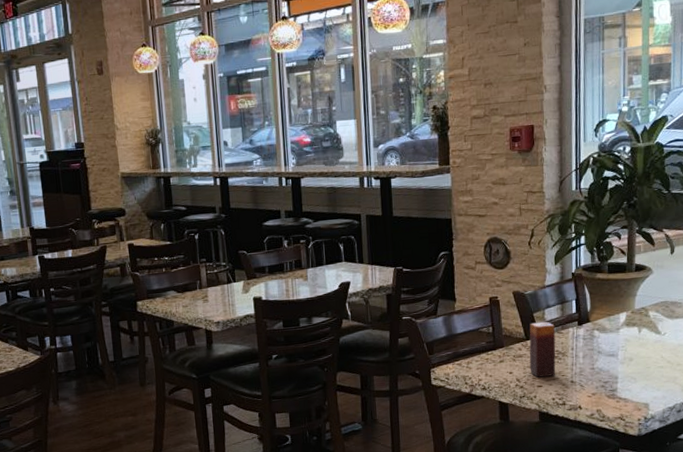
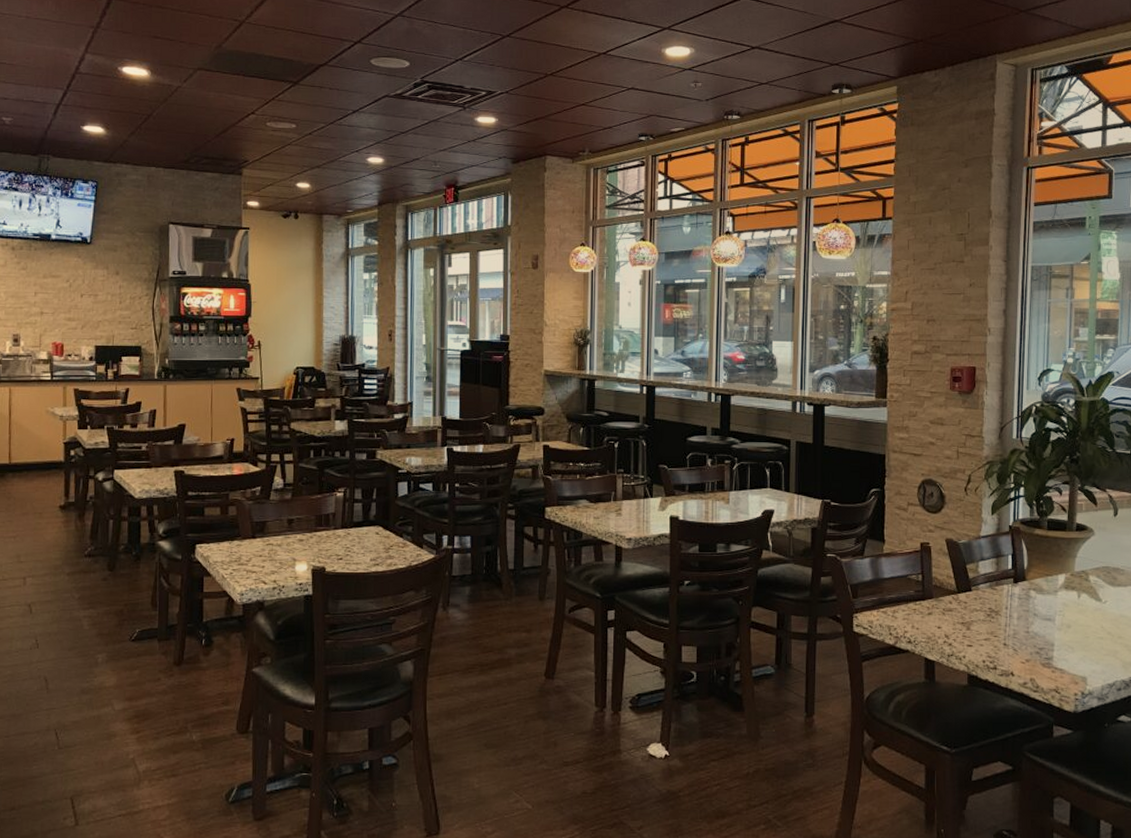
candle: present [529,321,556,378] -> none [960,575,989,636]

